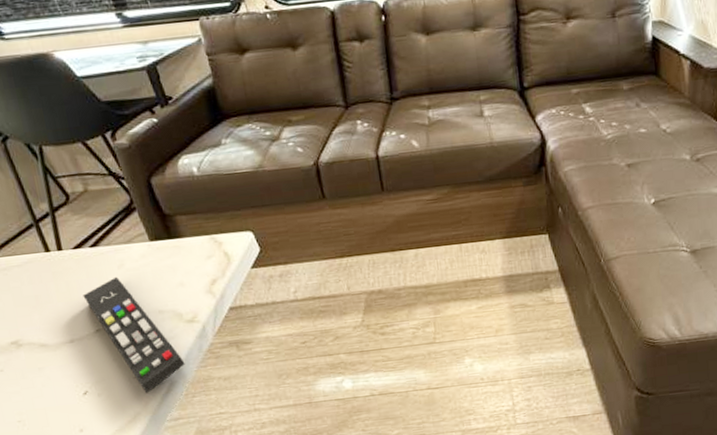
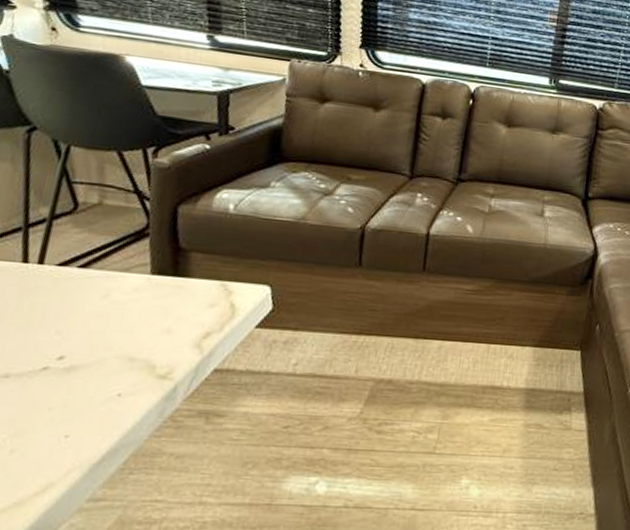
remote control: present [82,276,185,393] -> none [44,307,137,459]

